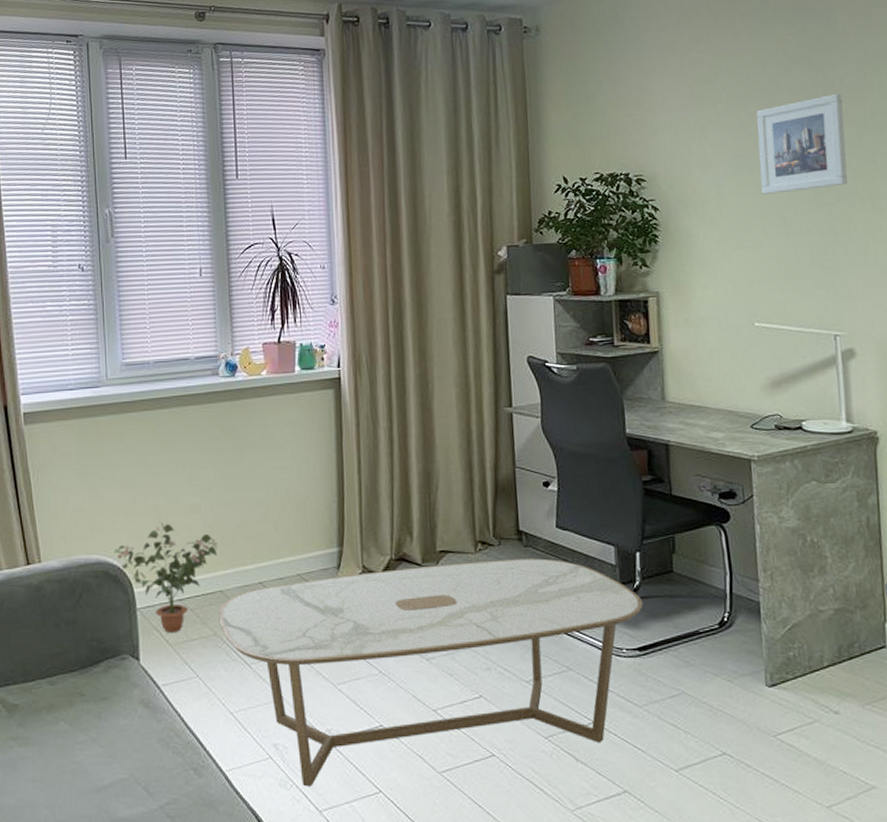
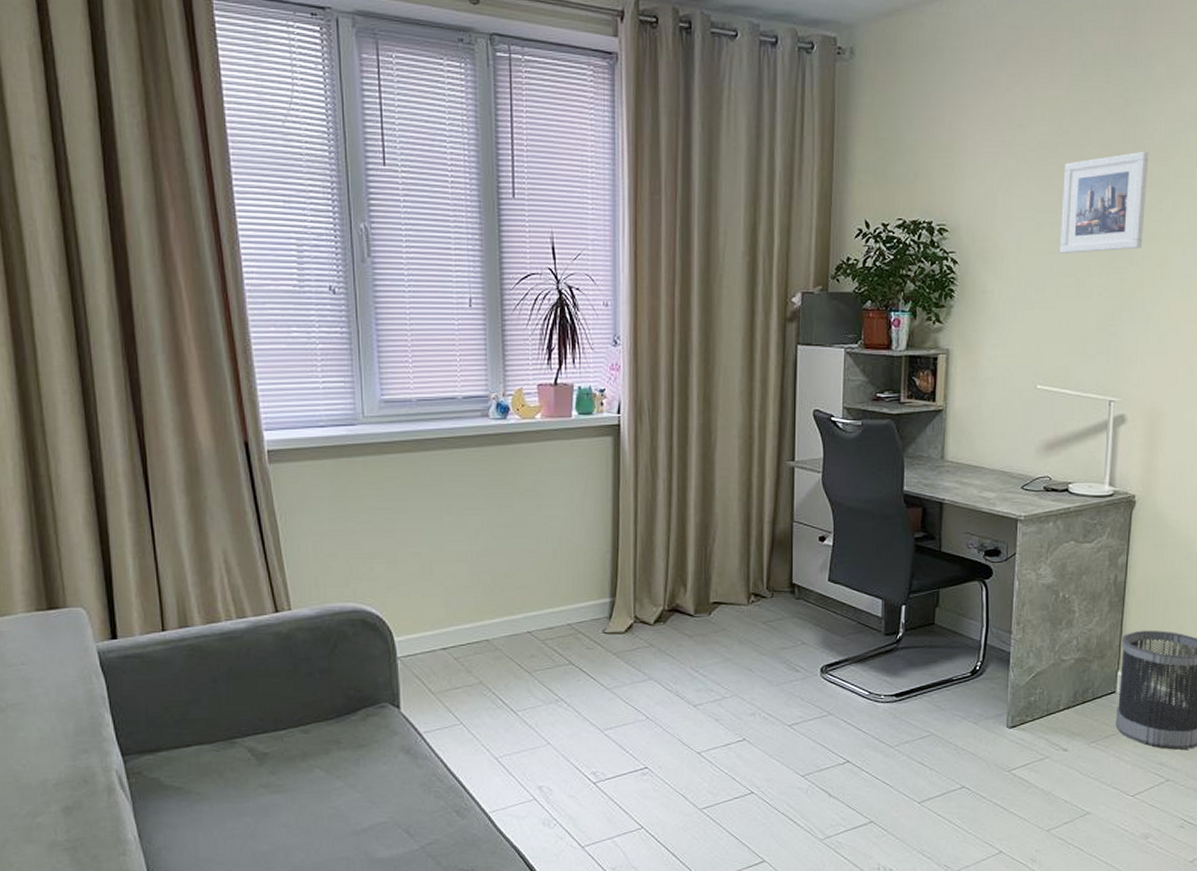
potted plant: present [113,522,218,632] -> none [371,570,485,681]
coffee table: present [219,558,643,787] -> none [484,610,904,825]

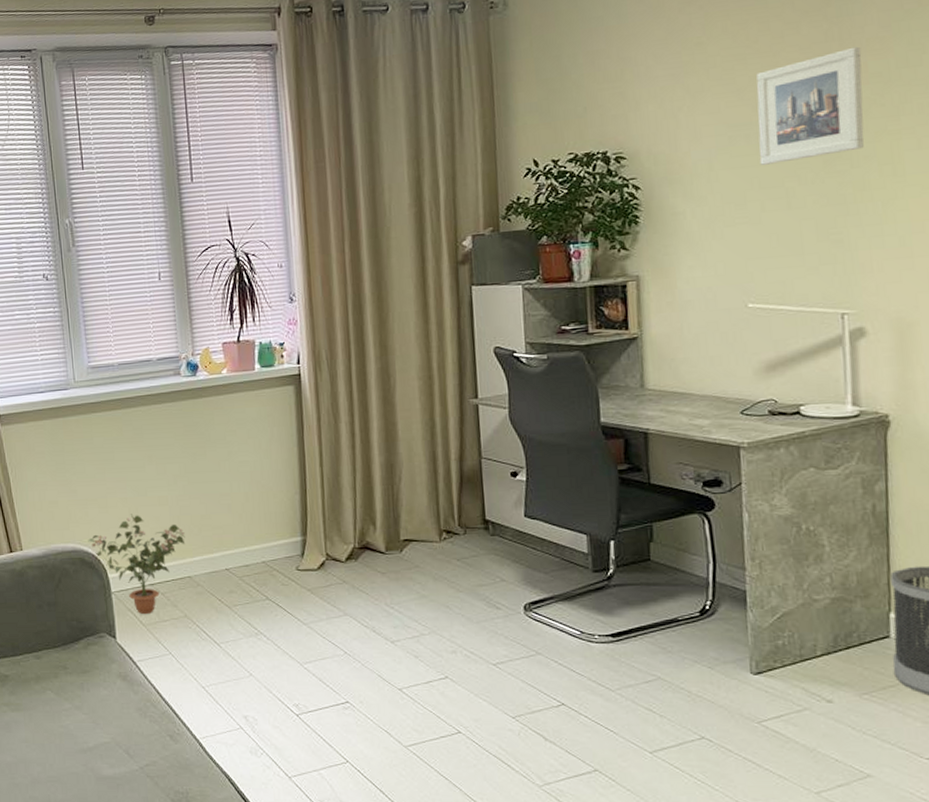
potted plant: none [371,570,485,681] -> present [88,514,186,614]

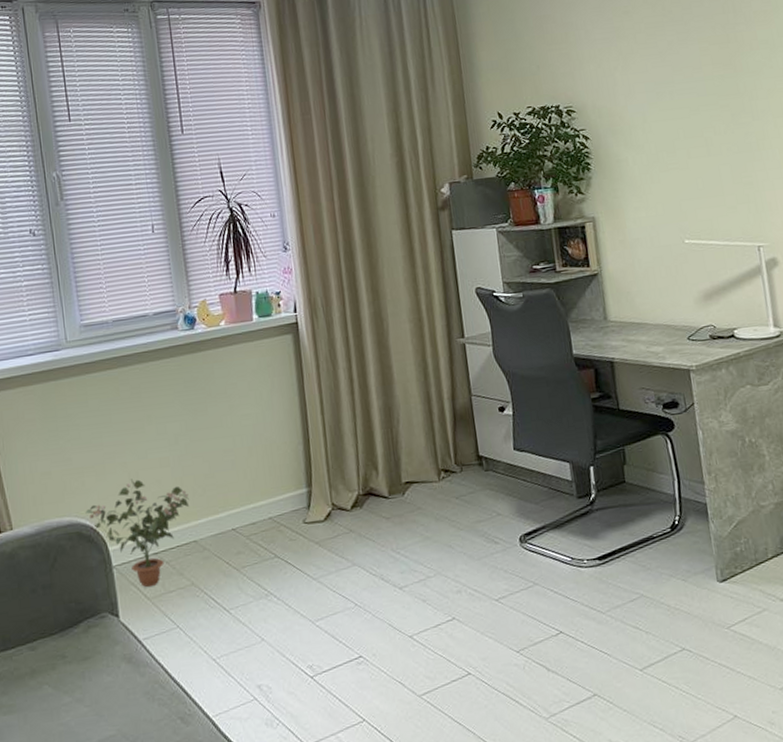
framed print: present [756,46,864,165] -> none [673,18,761,118]

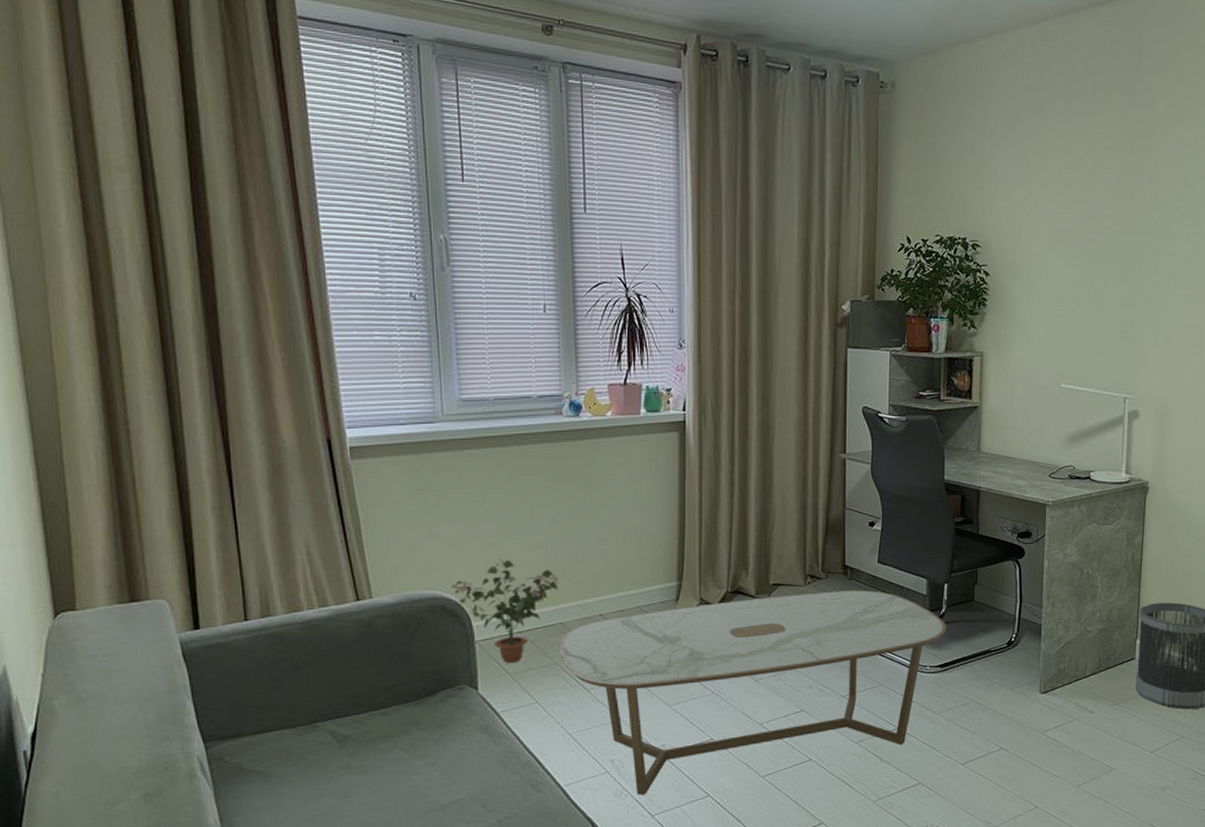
coffee table: none [194,480,600,724] -> present [559,590,947,796]

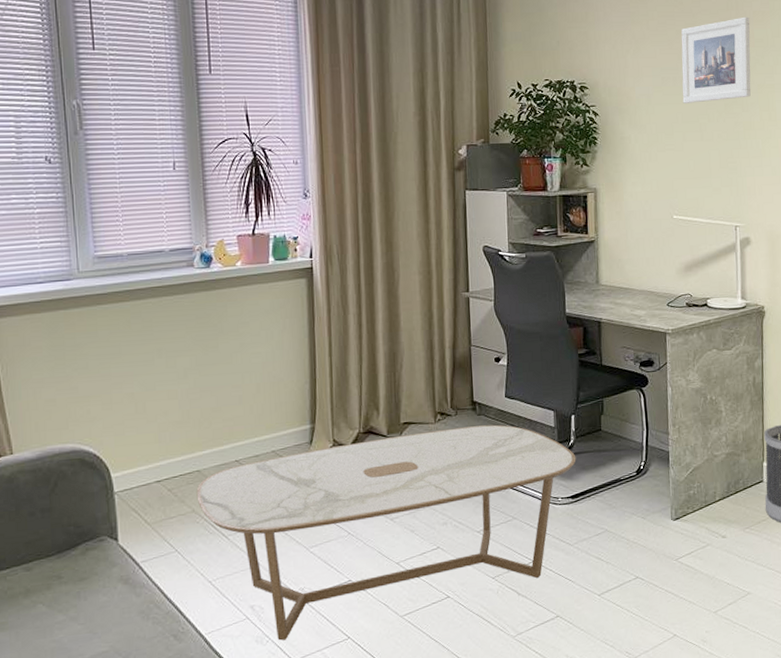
potted plant: present [450,558,559,663] -> none [89,409,195,513]
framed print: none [1078,177,1154,267] -> present [681,17,751,103]

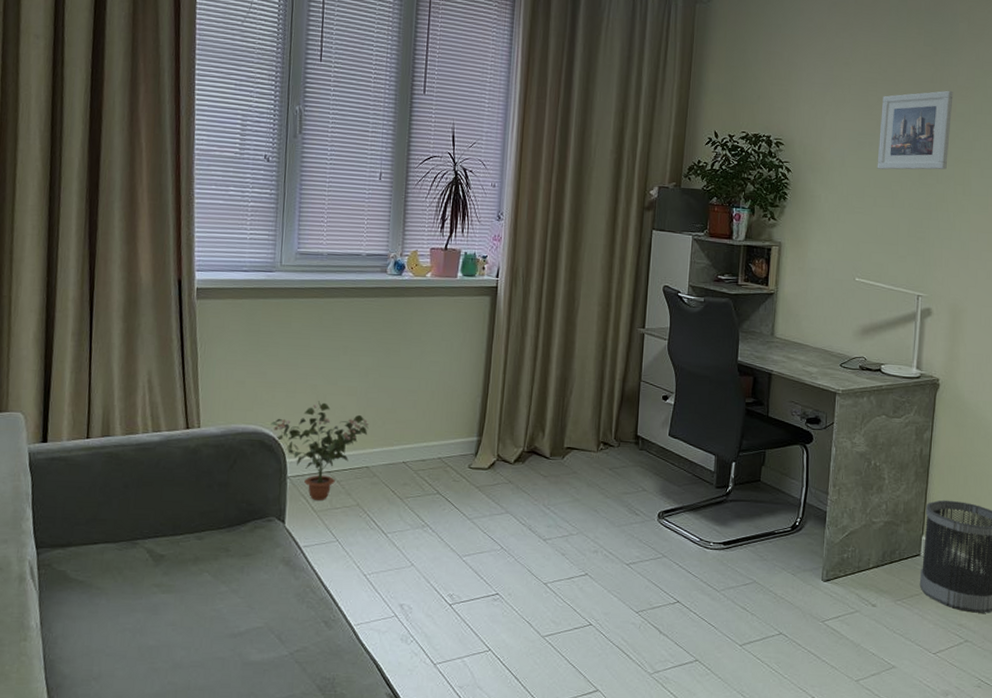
potted plant: none [89,409,195,513] -> present [270,401,369,500]
coffee table: present [196,424,576,641] -> none [362,459,732,643]

